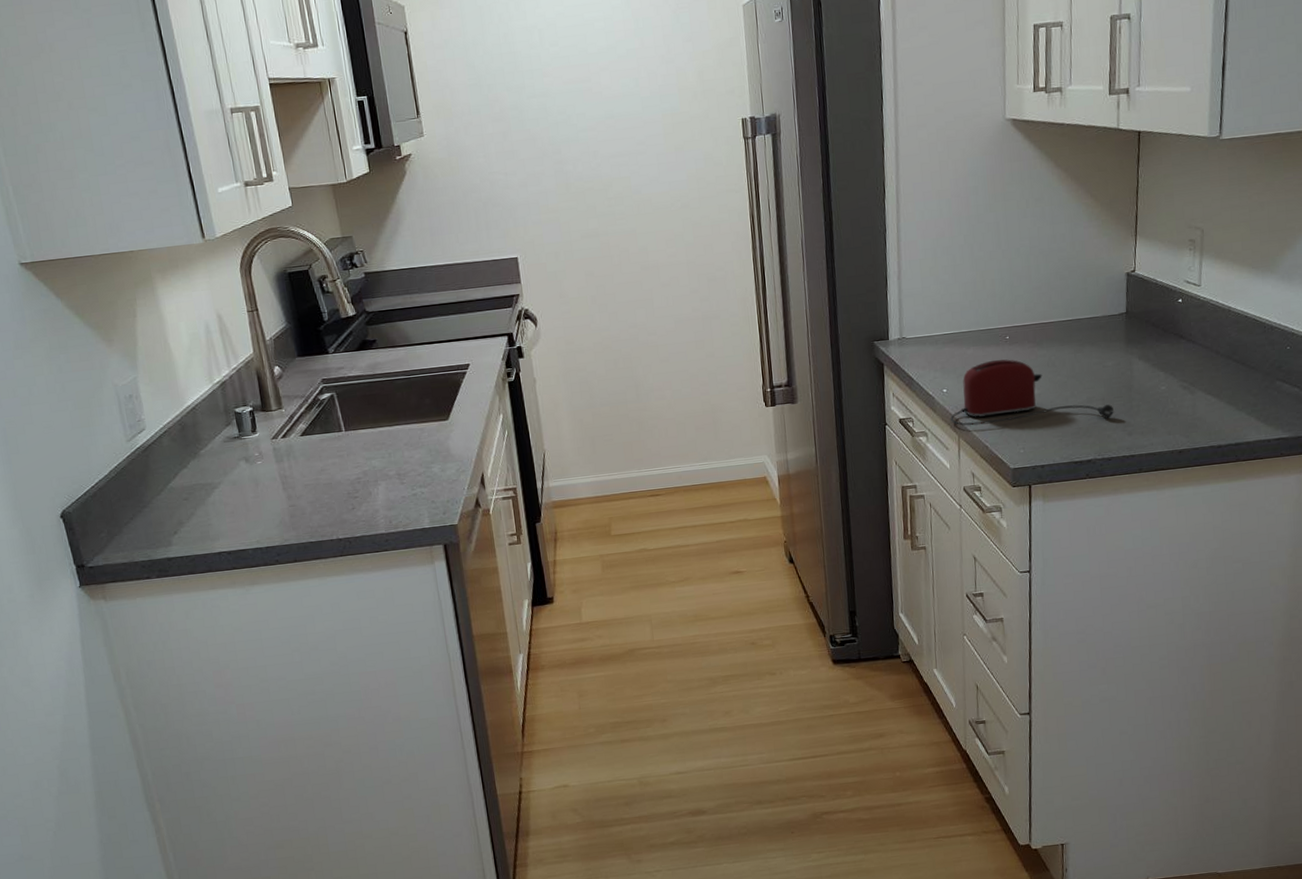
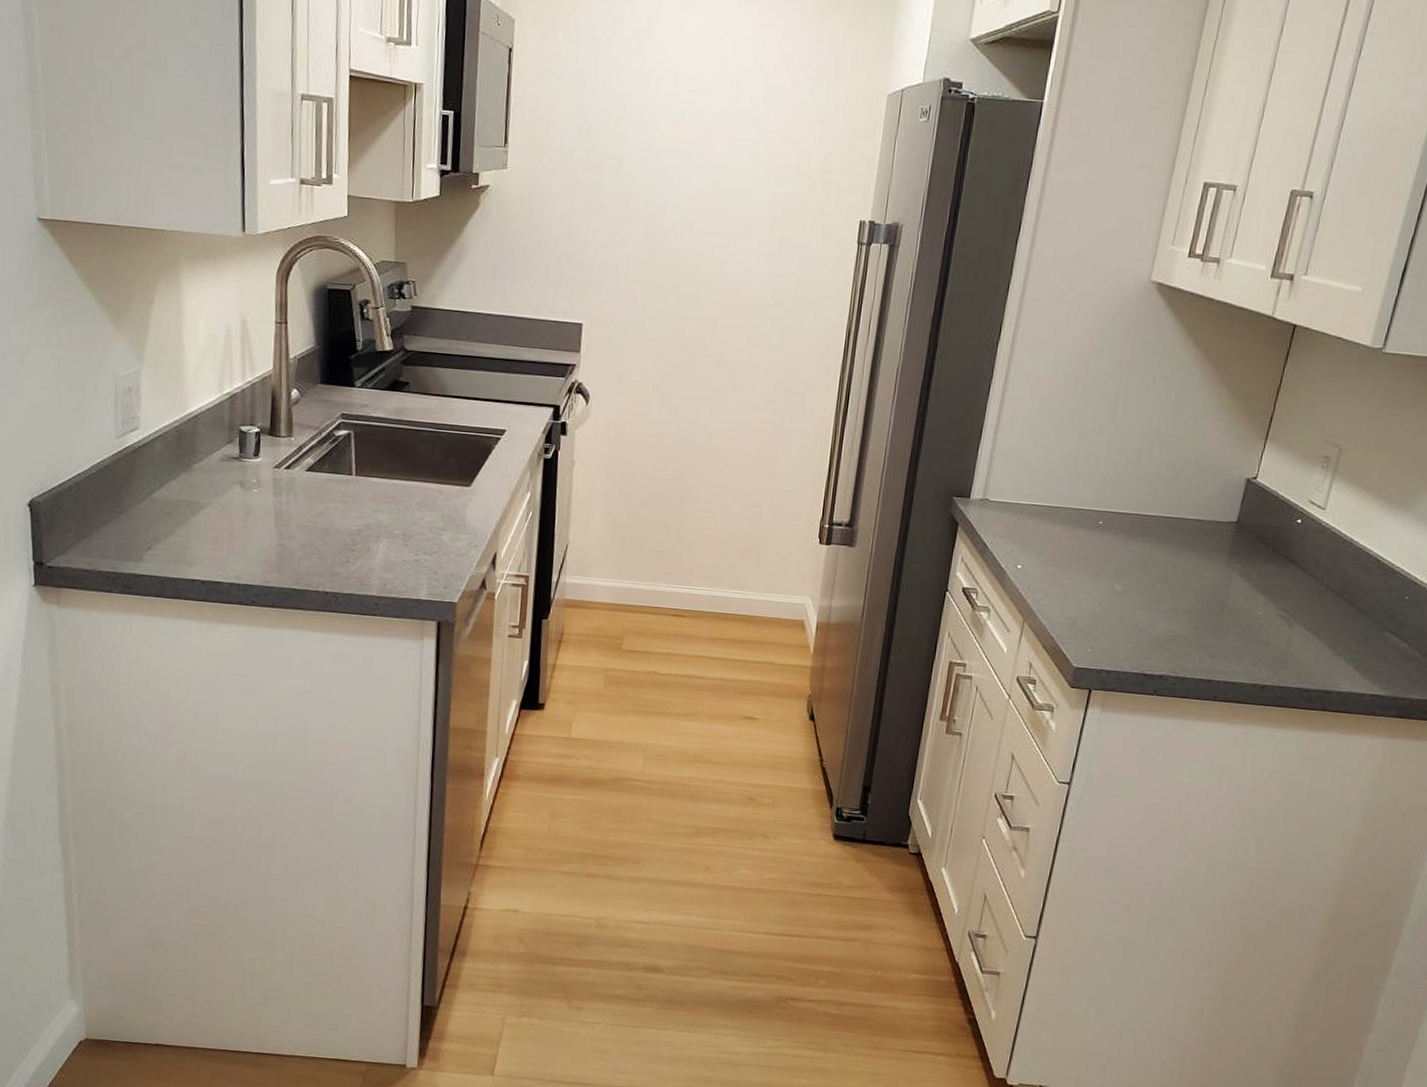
toaster: present [950,359,1116,426] -> none [1018,544,1202,634]

